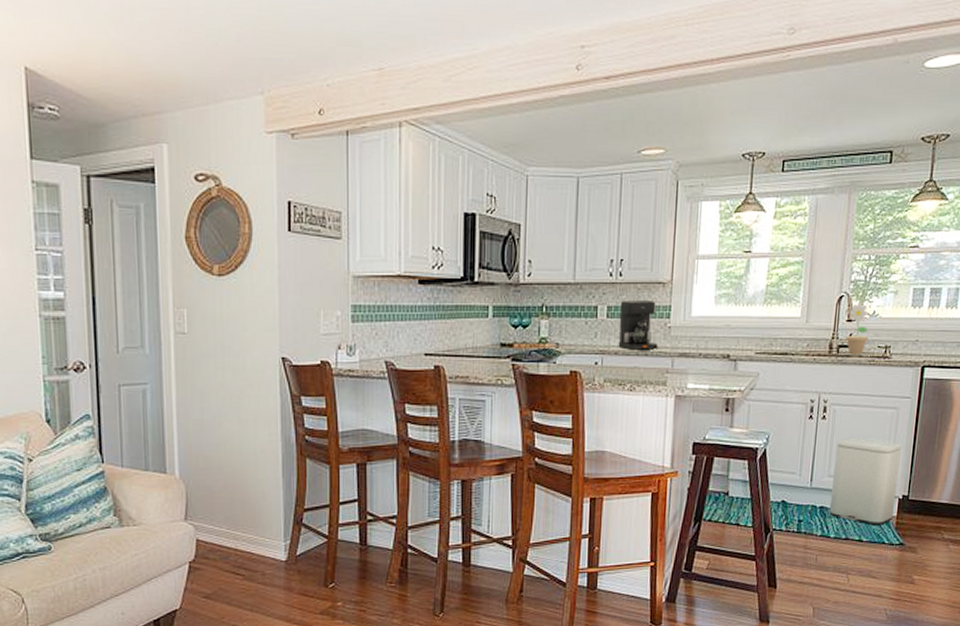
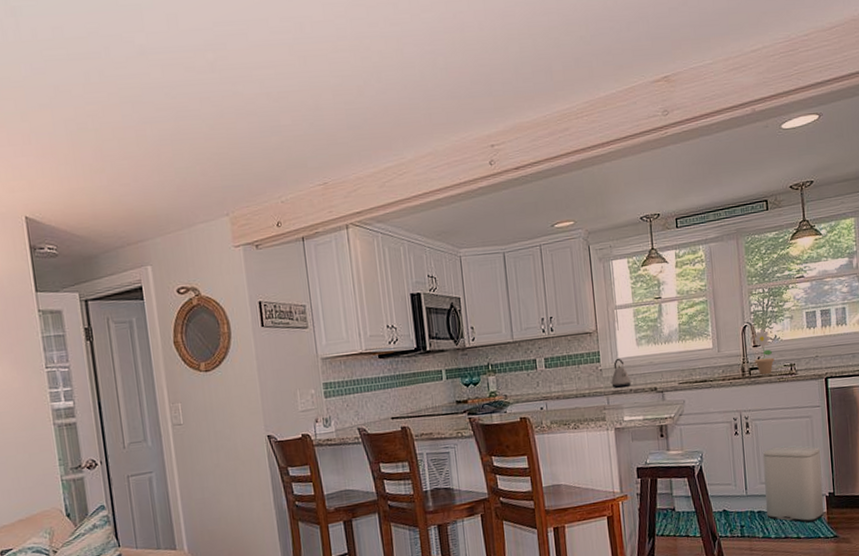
coffee maker: present [618,299,658,351] -> none [555,348,593,395]
kettle: none [679,316,702,351] -> present [611,358,631,389]

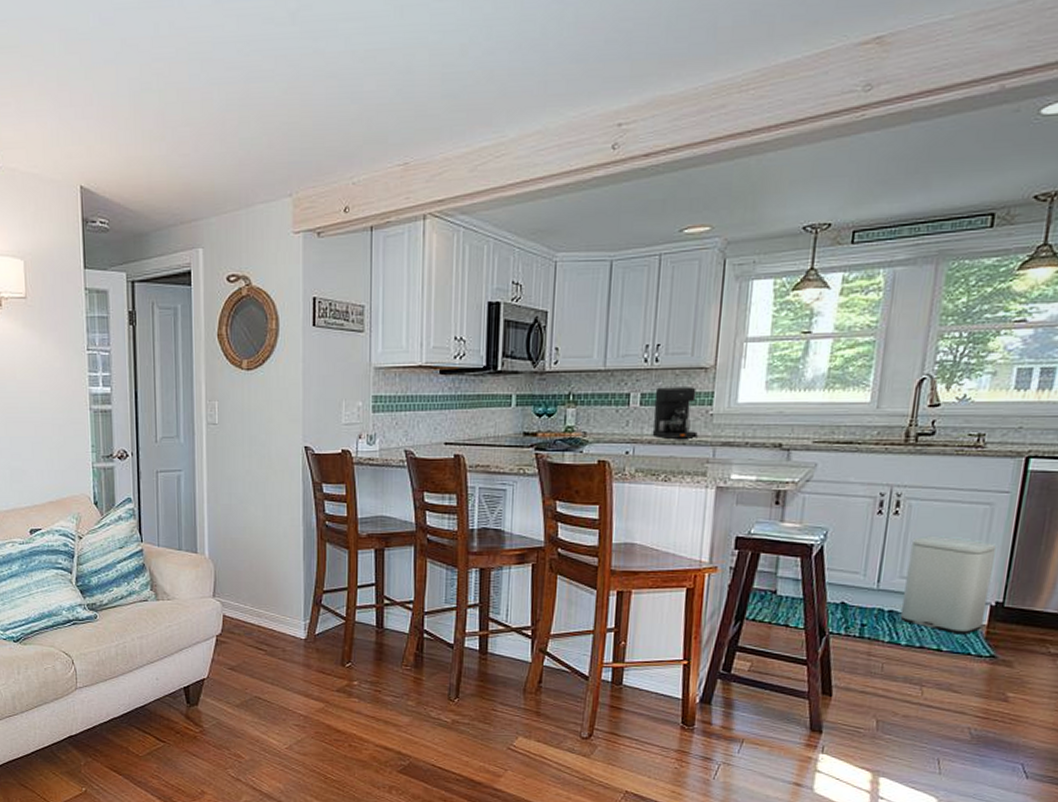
coffee maker: none [555,348,593,395] -> present [652,385,698,440]
kettle: present [611,358,631,389] -> none [722,402,750,440]
potted flower: present [754,328,775,375] -> none [926,384,957,444]

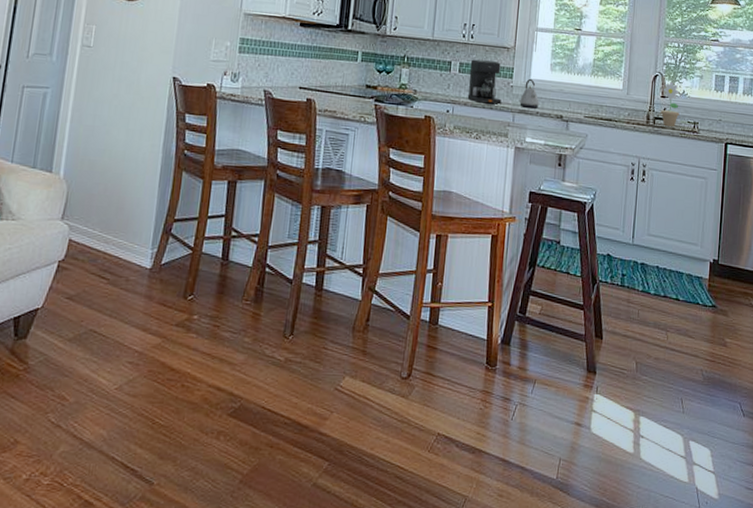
kettle: none [722,402,750,440] -> present [520,78,539,110]
pedal bin: present [900,535,997,635] -> none [649,200,711,287]
potted flower: none [926,384,957,444] -> present [660,81,680,128]

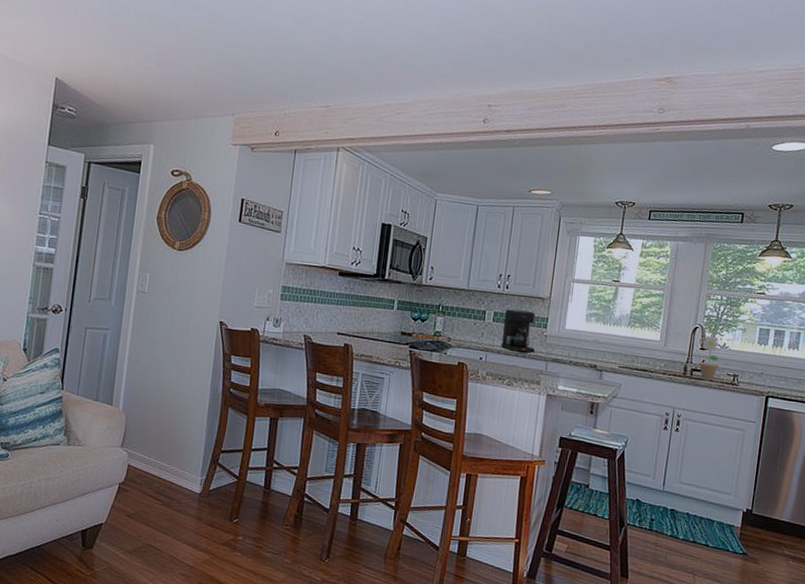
kettle: present [520,78,539,110] -> none [553,328,573,359]

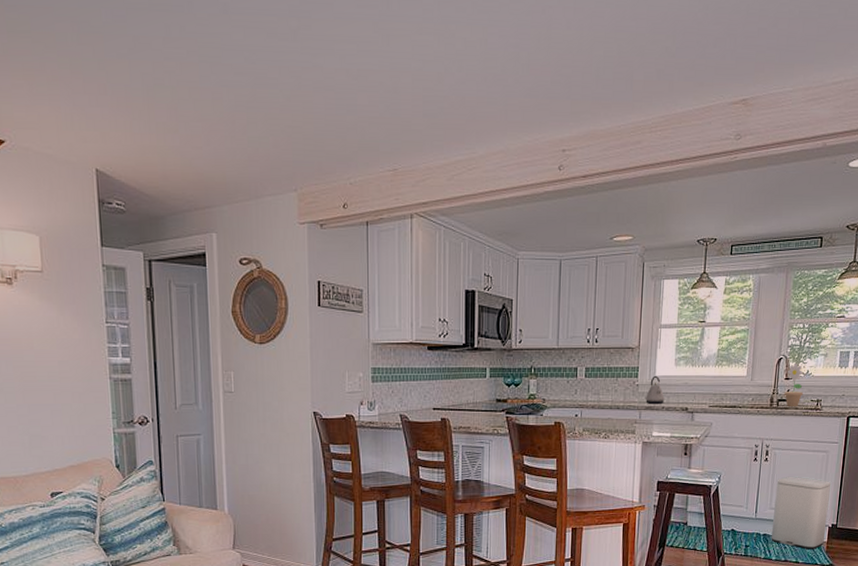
coffee maker: present [500,309,536,354] -> none [594,362,628,405]
kettle: none [553,328,573,359] -> present [646,375,665,405]
pedal bin: none [679,450,747,534] -> present [771,476,832,550]

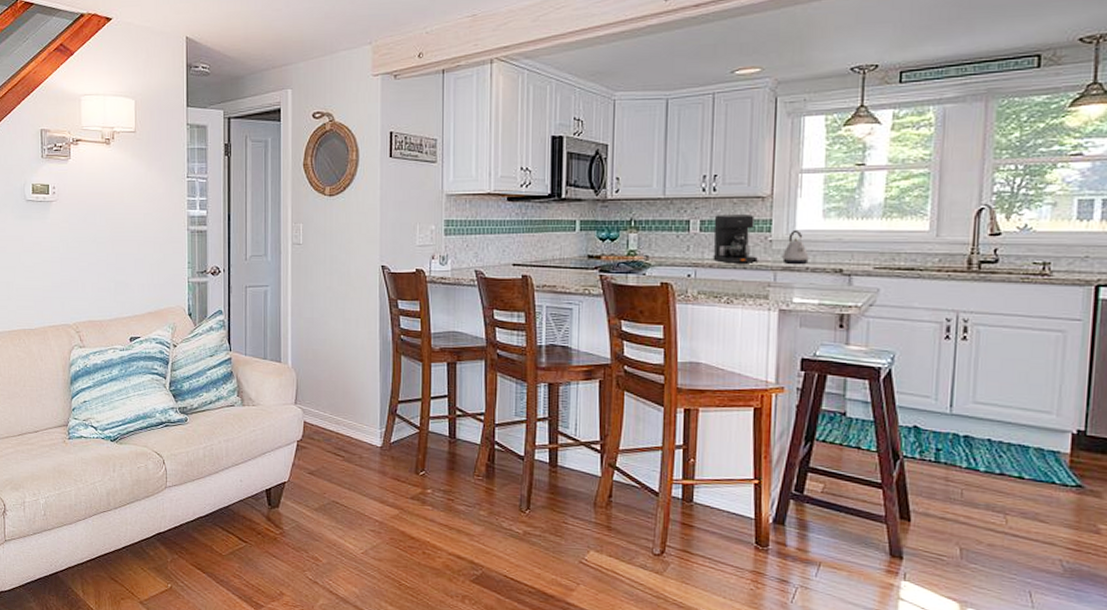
coffee maker: none [594,362,628,405] -> present [713,213,758,265]
pedal bin: present [771,476,832,550] -> none [976,361,1074,463]
potted flower: present [784,362,803,407] -> none [989,214,1020,272]

